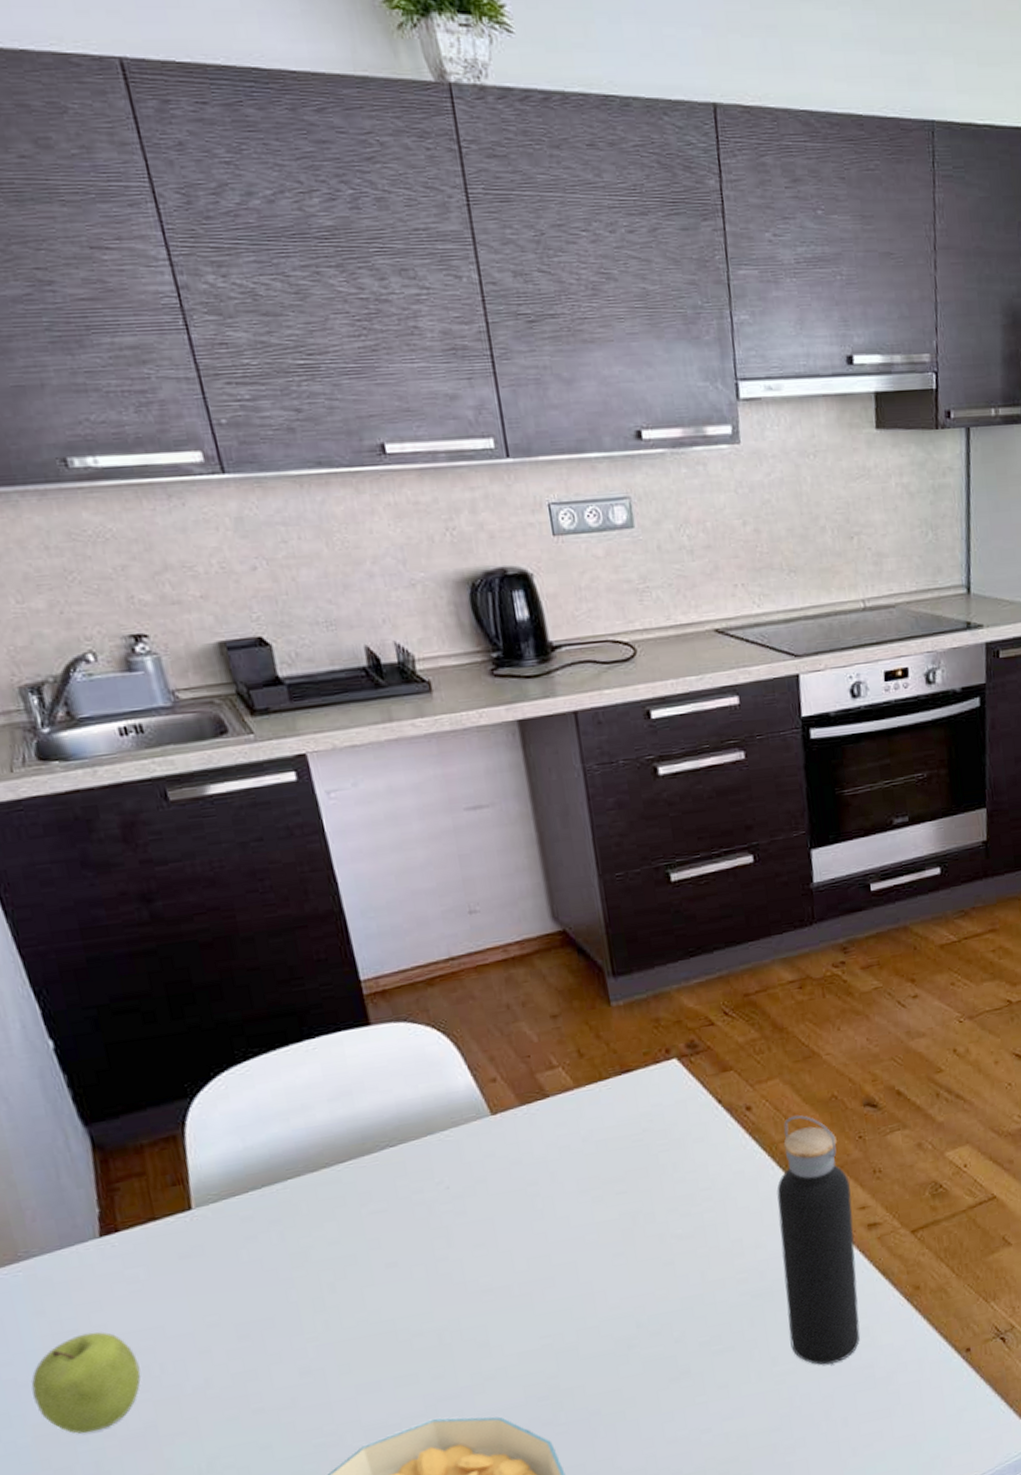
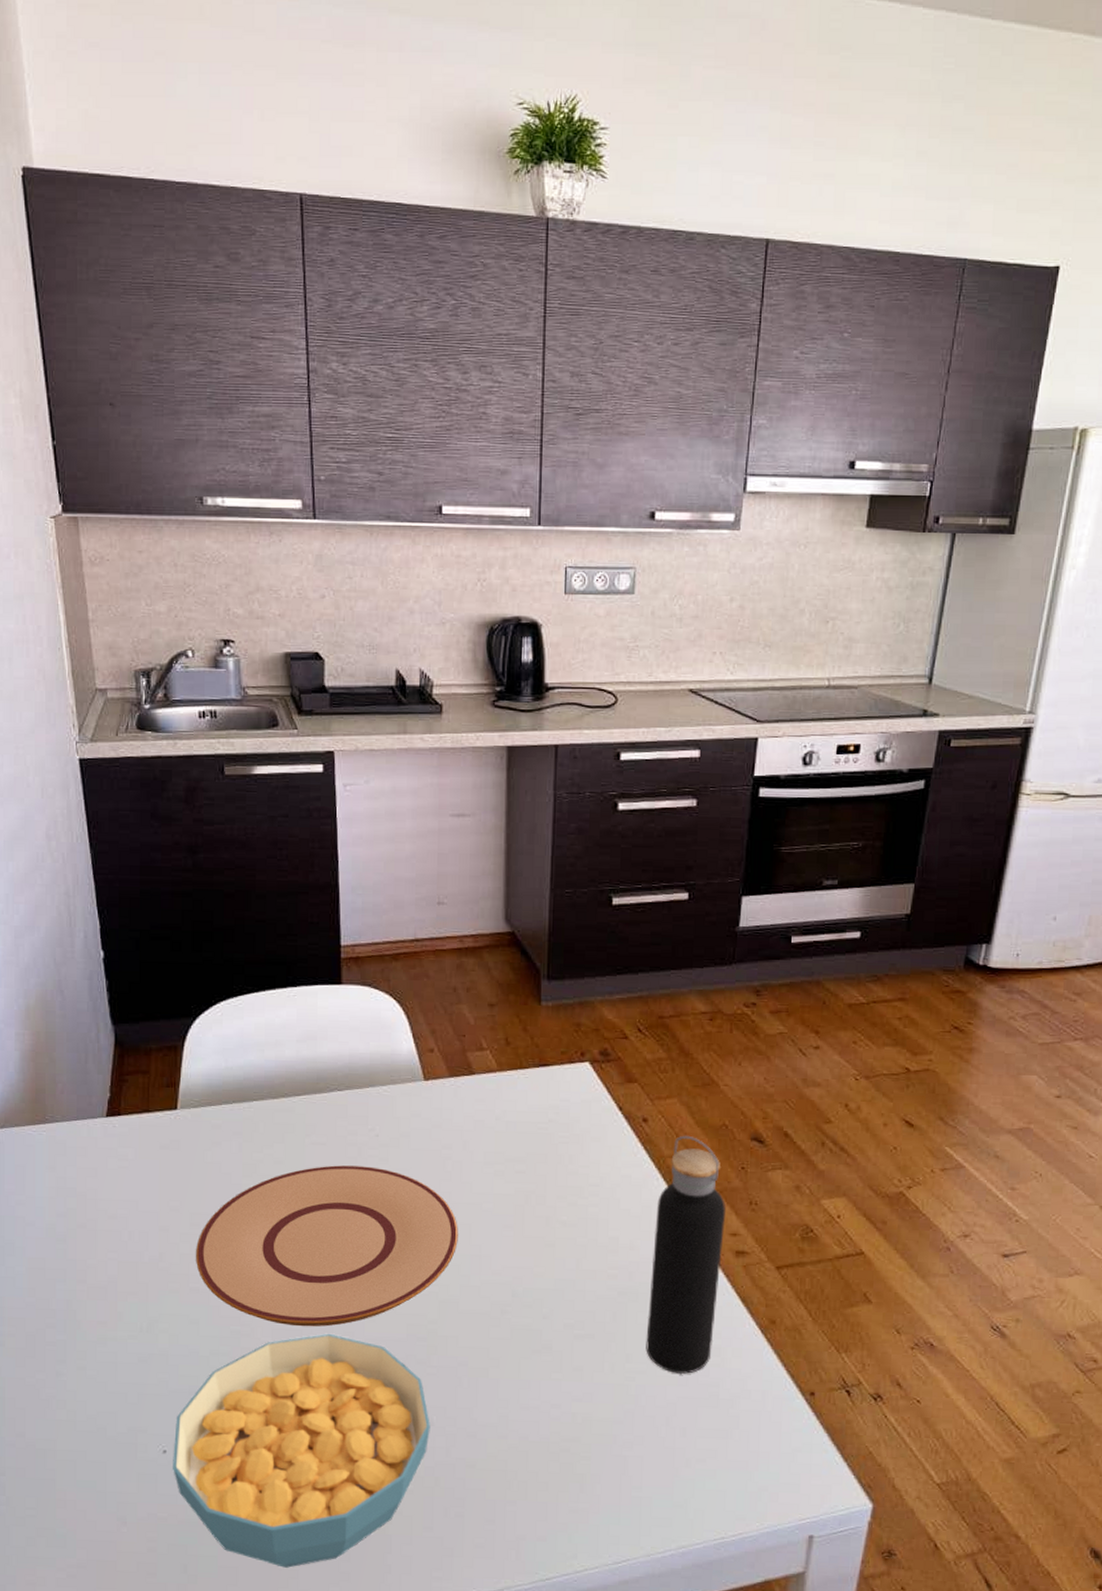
fruit: present [31,1332,141,1434] -> none [34,1193,114,1275]
plate: none [250,1223,565,1424] -> present [196,1165,458,1327]

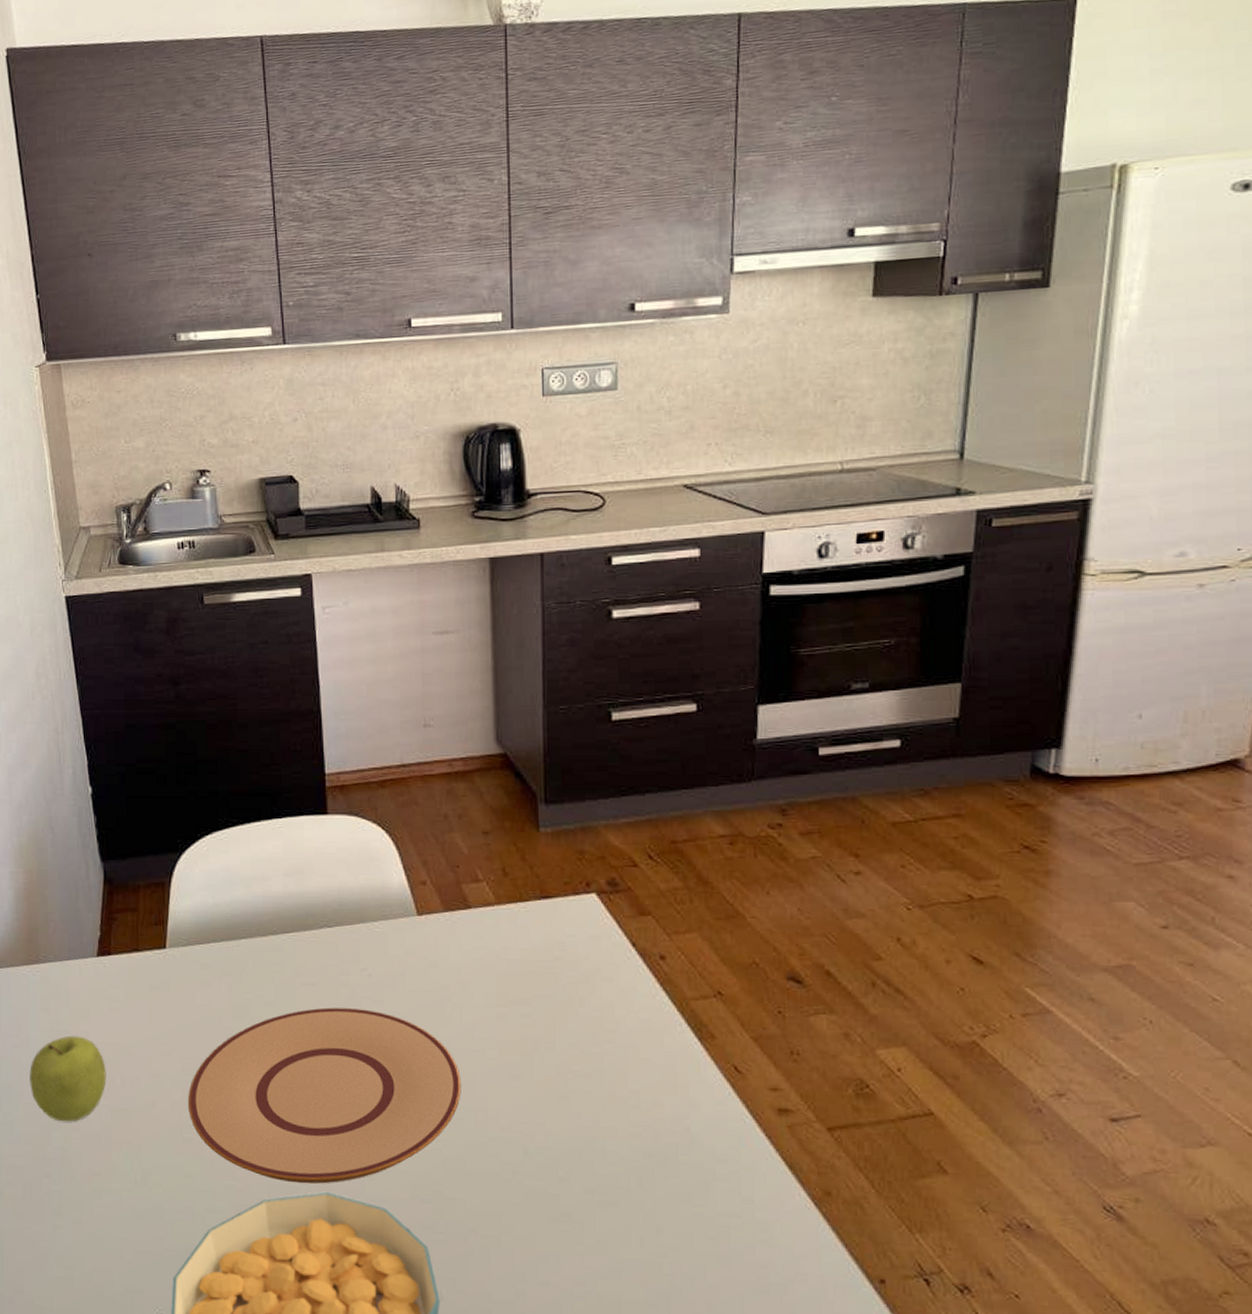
fruit: none [34,1193,114,1275] -> present [30,1035,107,1122]
water bottle: present [646,1135,725,1374] -> none [678,974,763,1252]

